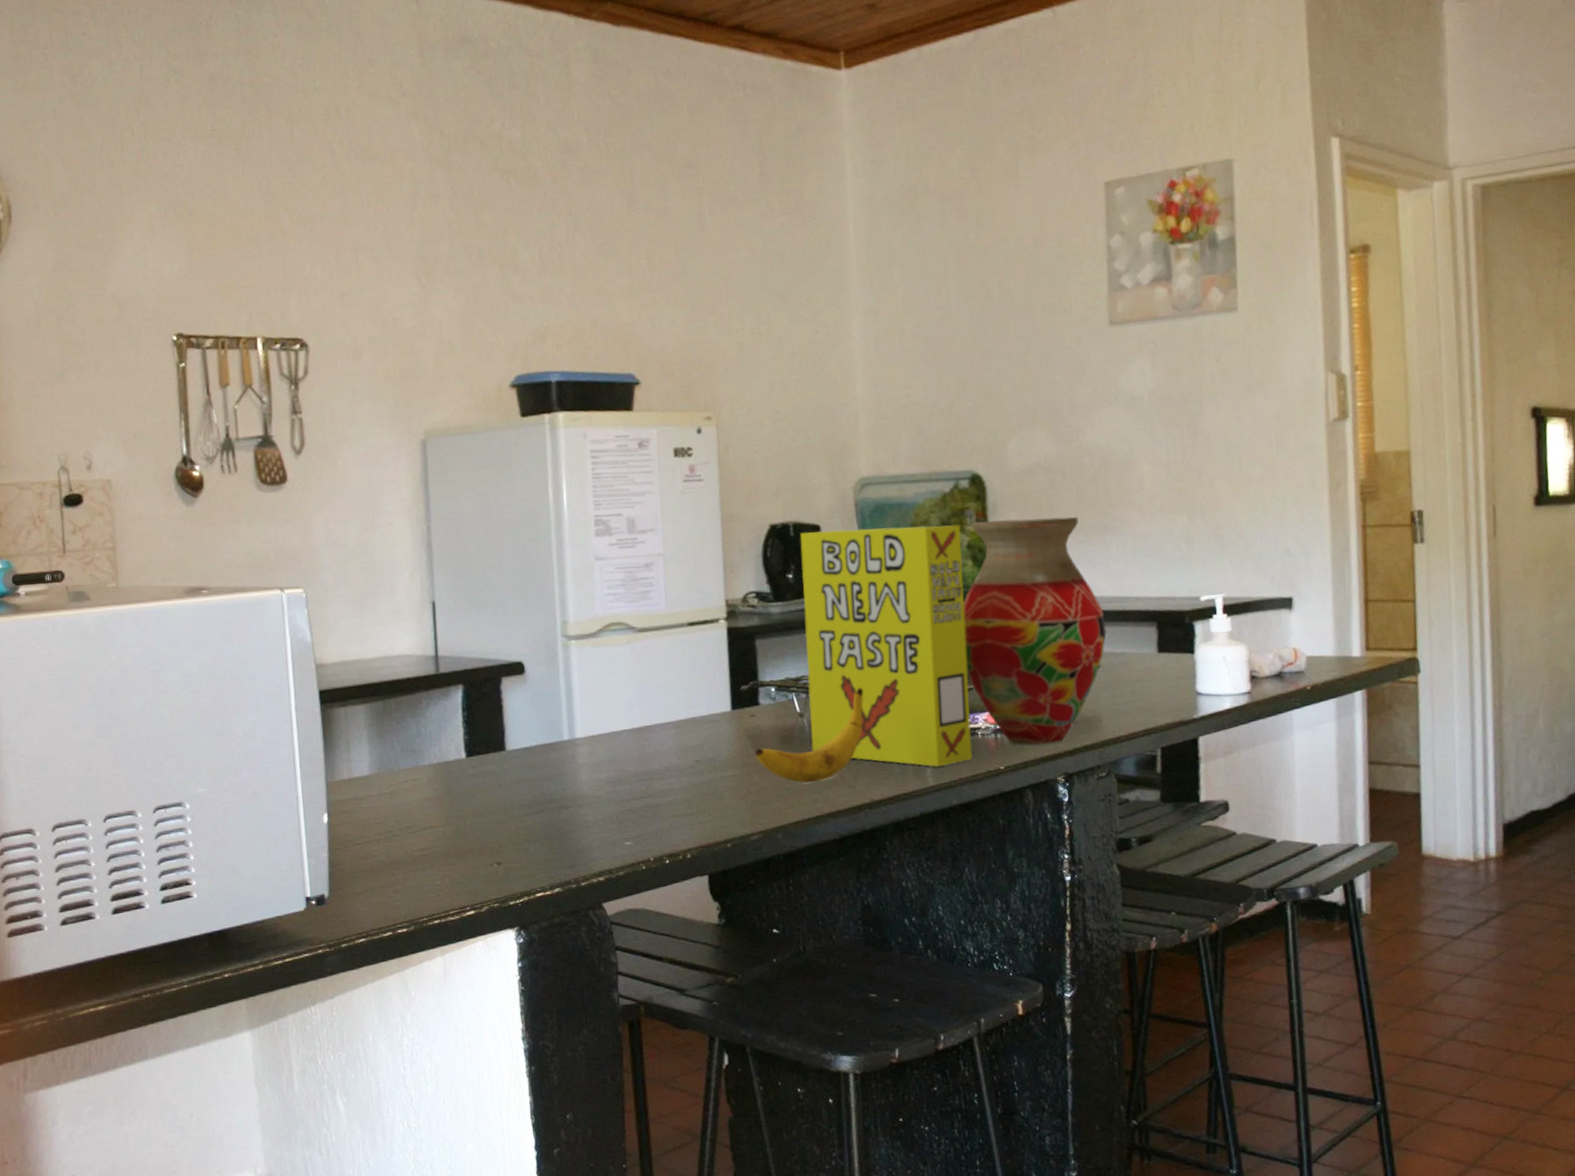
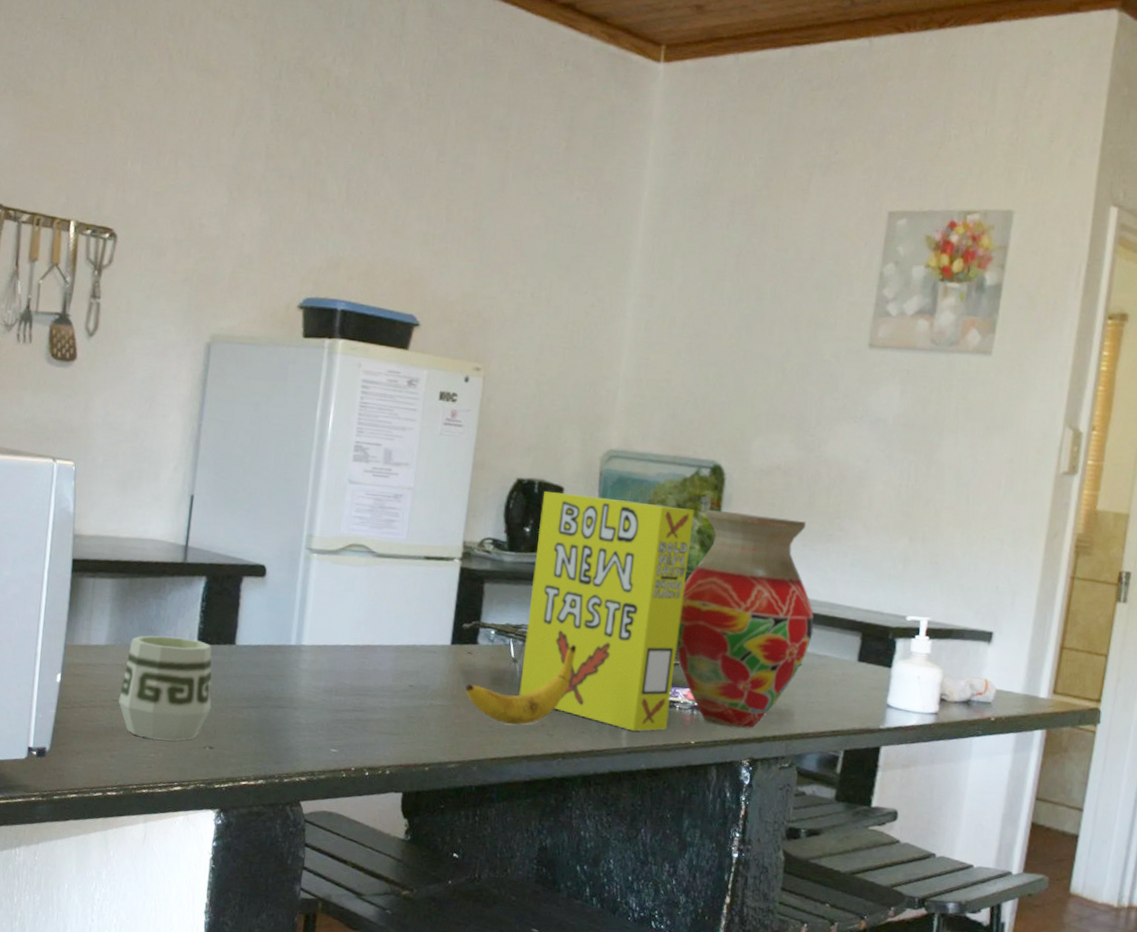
cup: none [393,753,492,865] -> present [119,635,212,741]

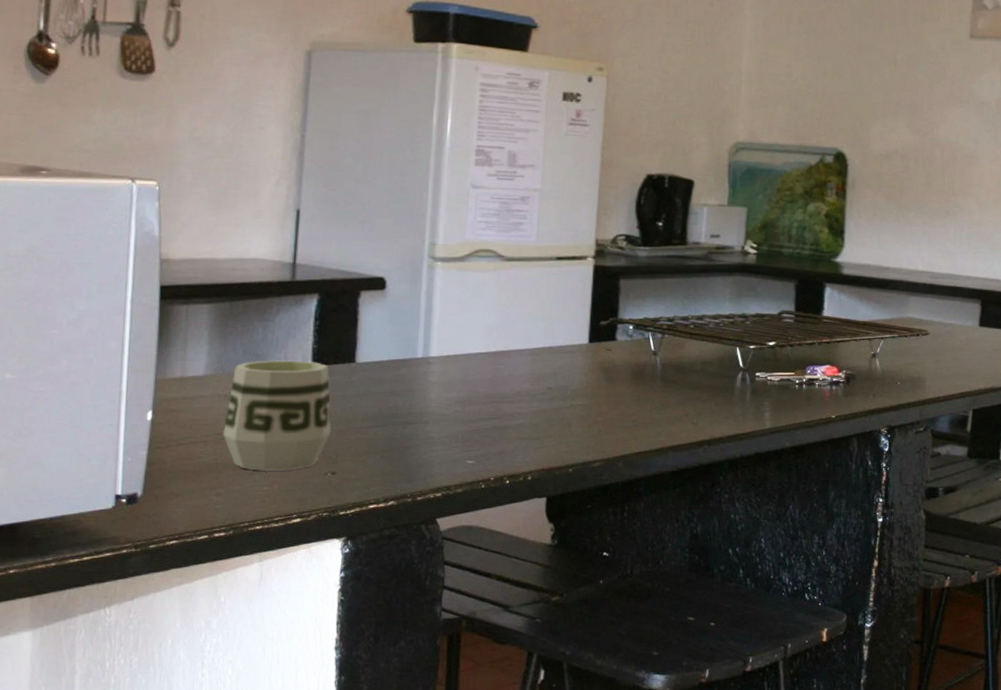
banana: present [465,644,577,725] -> none [606,332,716,417]
cereal box: present [519,491,695,731] -> none [661,186,821,411]
vase: present [675,510,814,729] -> none [811,195,938,399]

